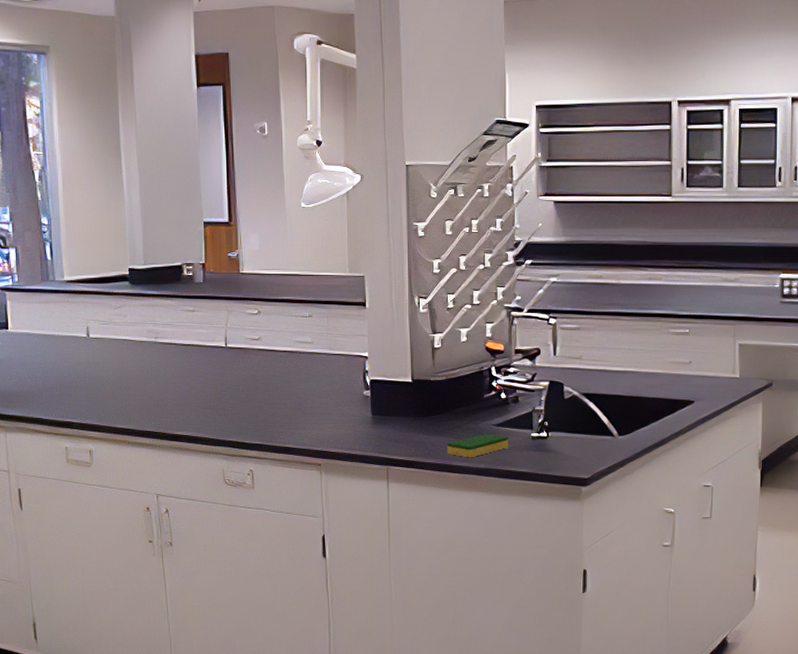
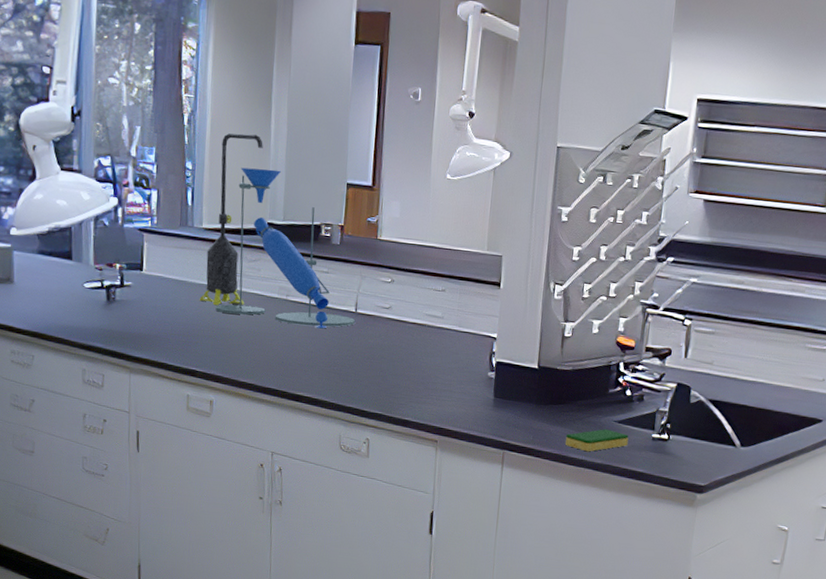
laboratory equipment: none [68,184,227,367] -> present [199,133,356,329]

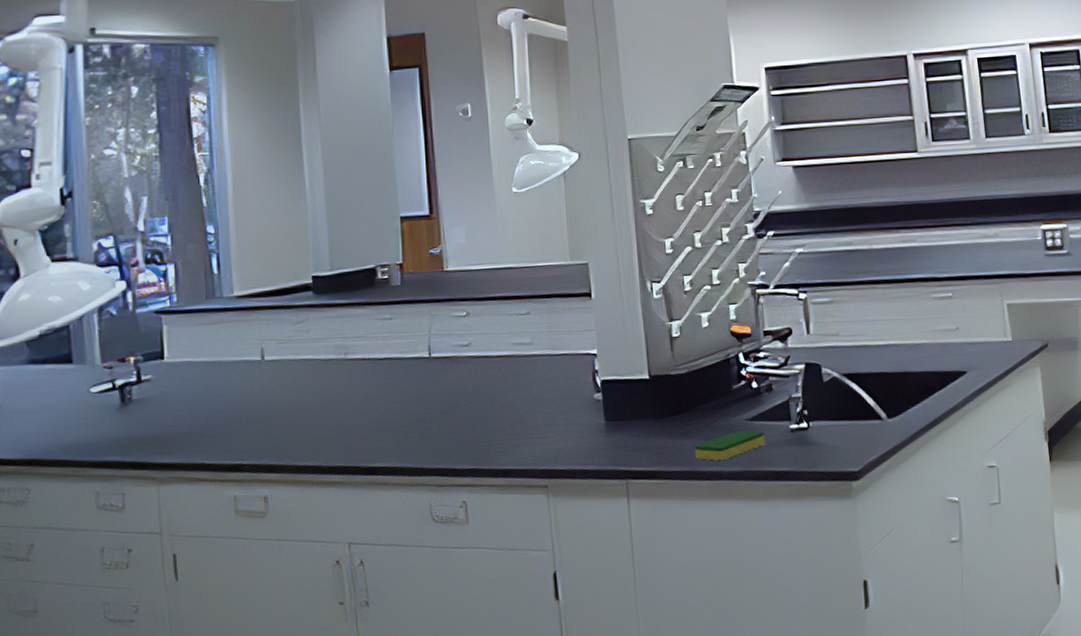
laboratory equipment: present [199,133,356,329] -> none [238,183,431,389]

